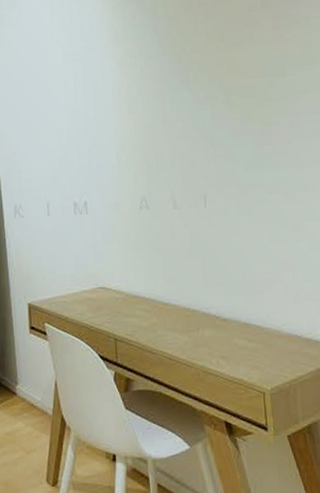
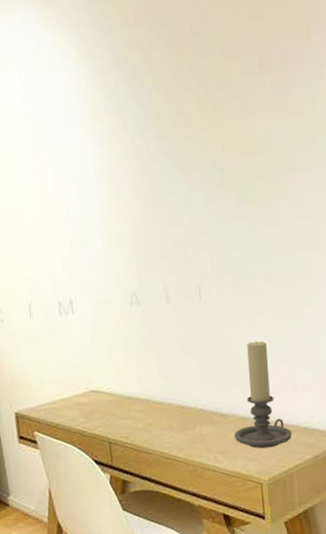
candle holder: none [236,249,295,357] -> present [234,340,292,449]

